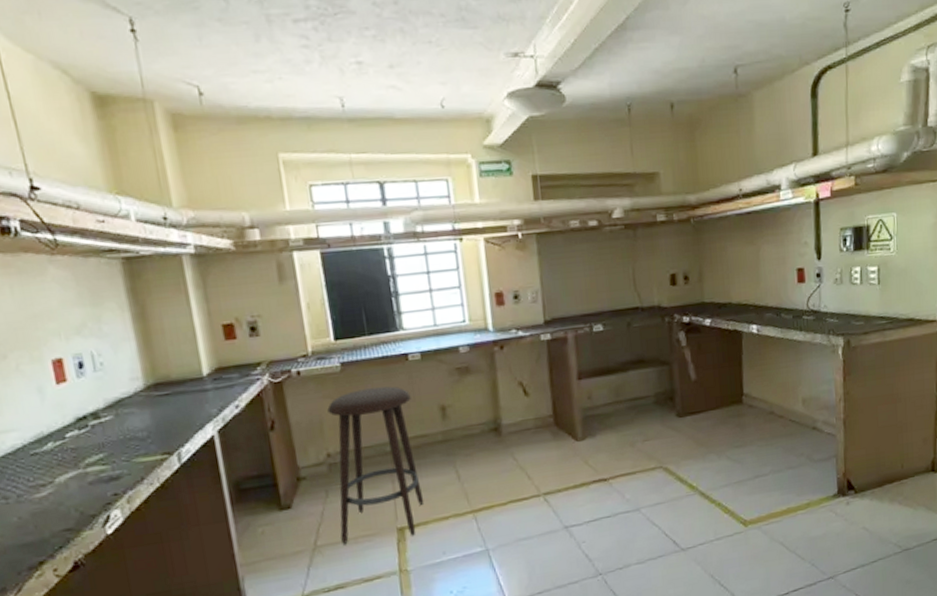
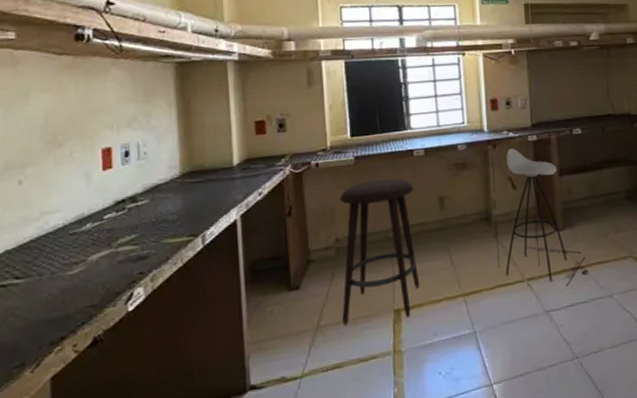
stool: none [499,349,613,501] -> present [491,148,589,287]

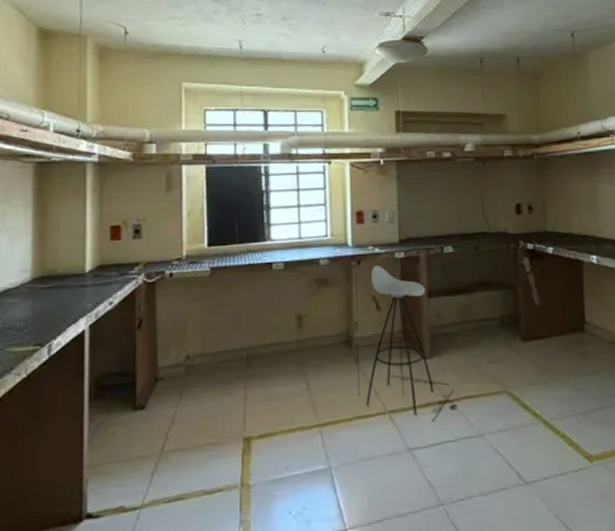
stool: present [340,178,420,326] -> none [188,293,273,452]

